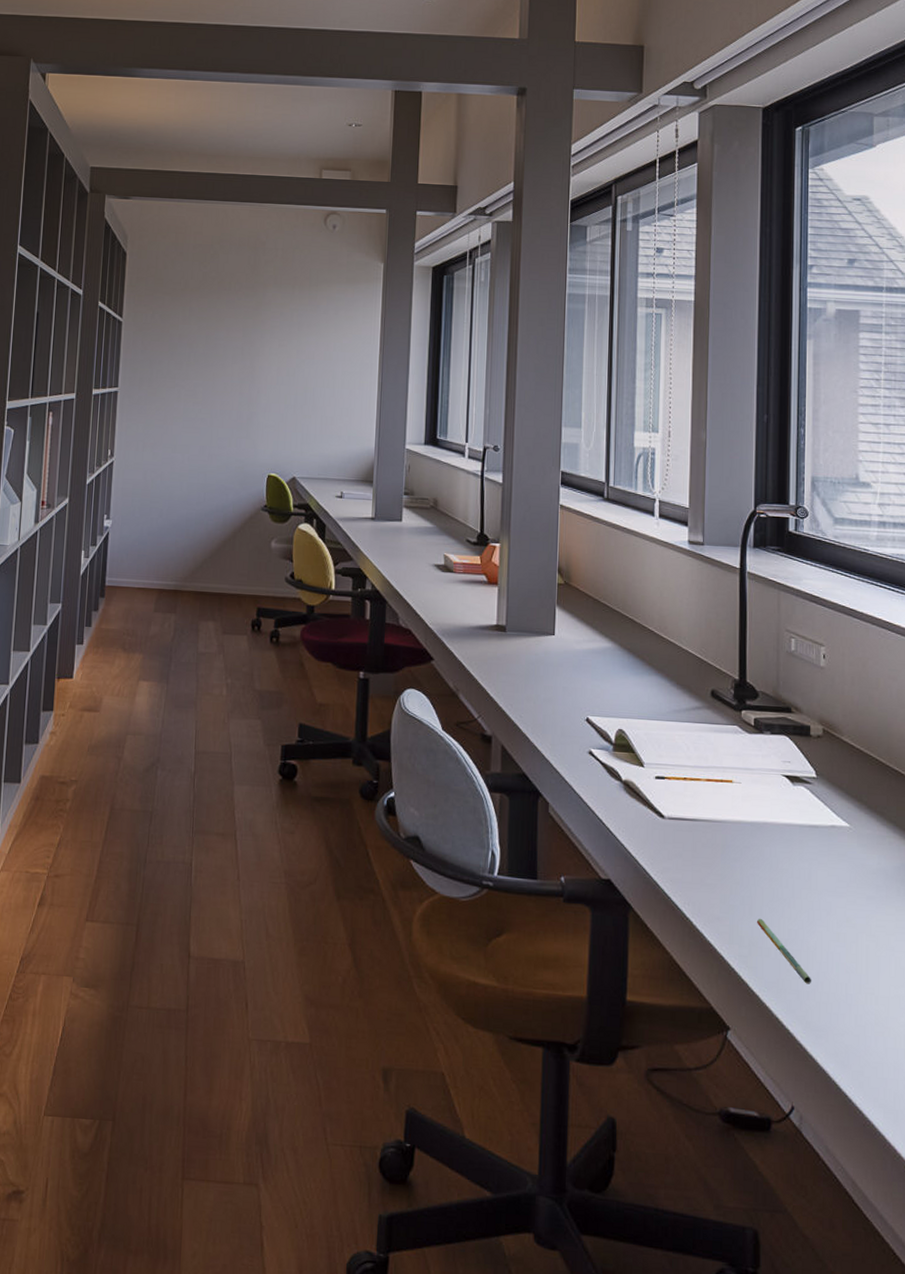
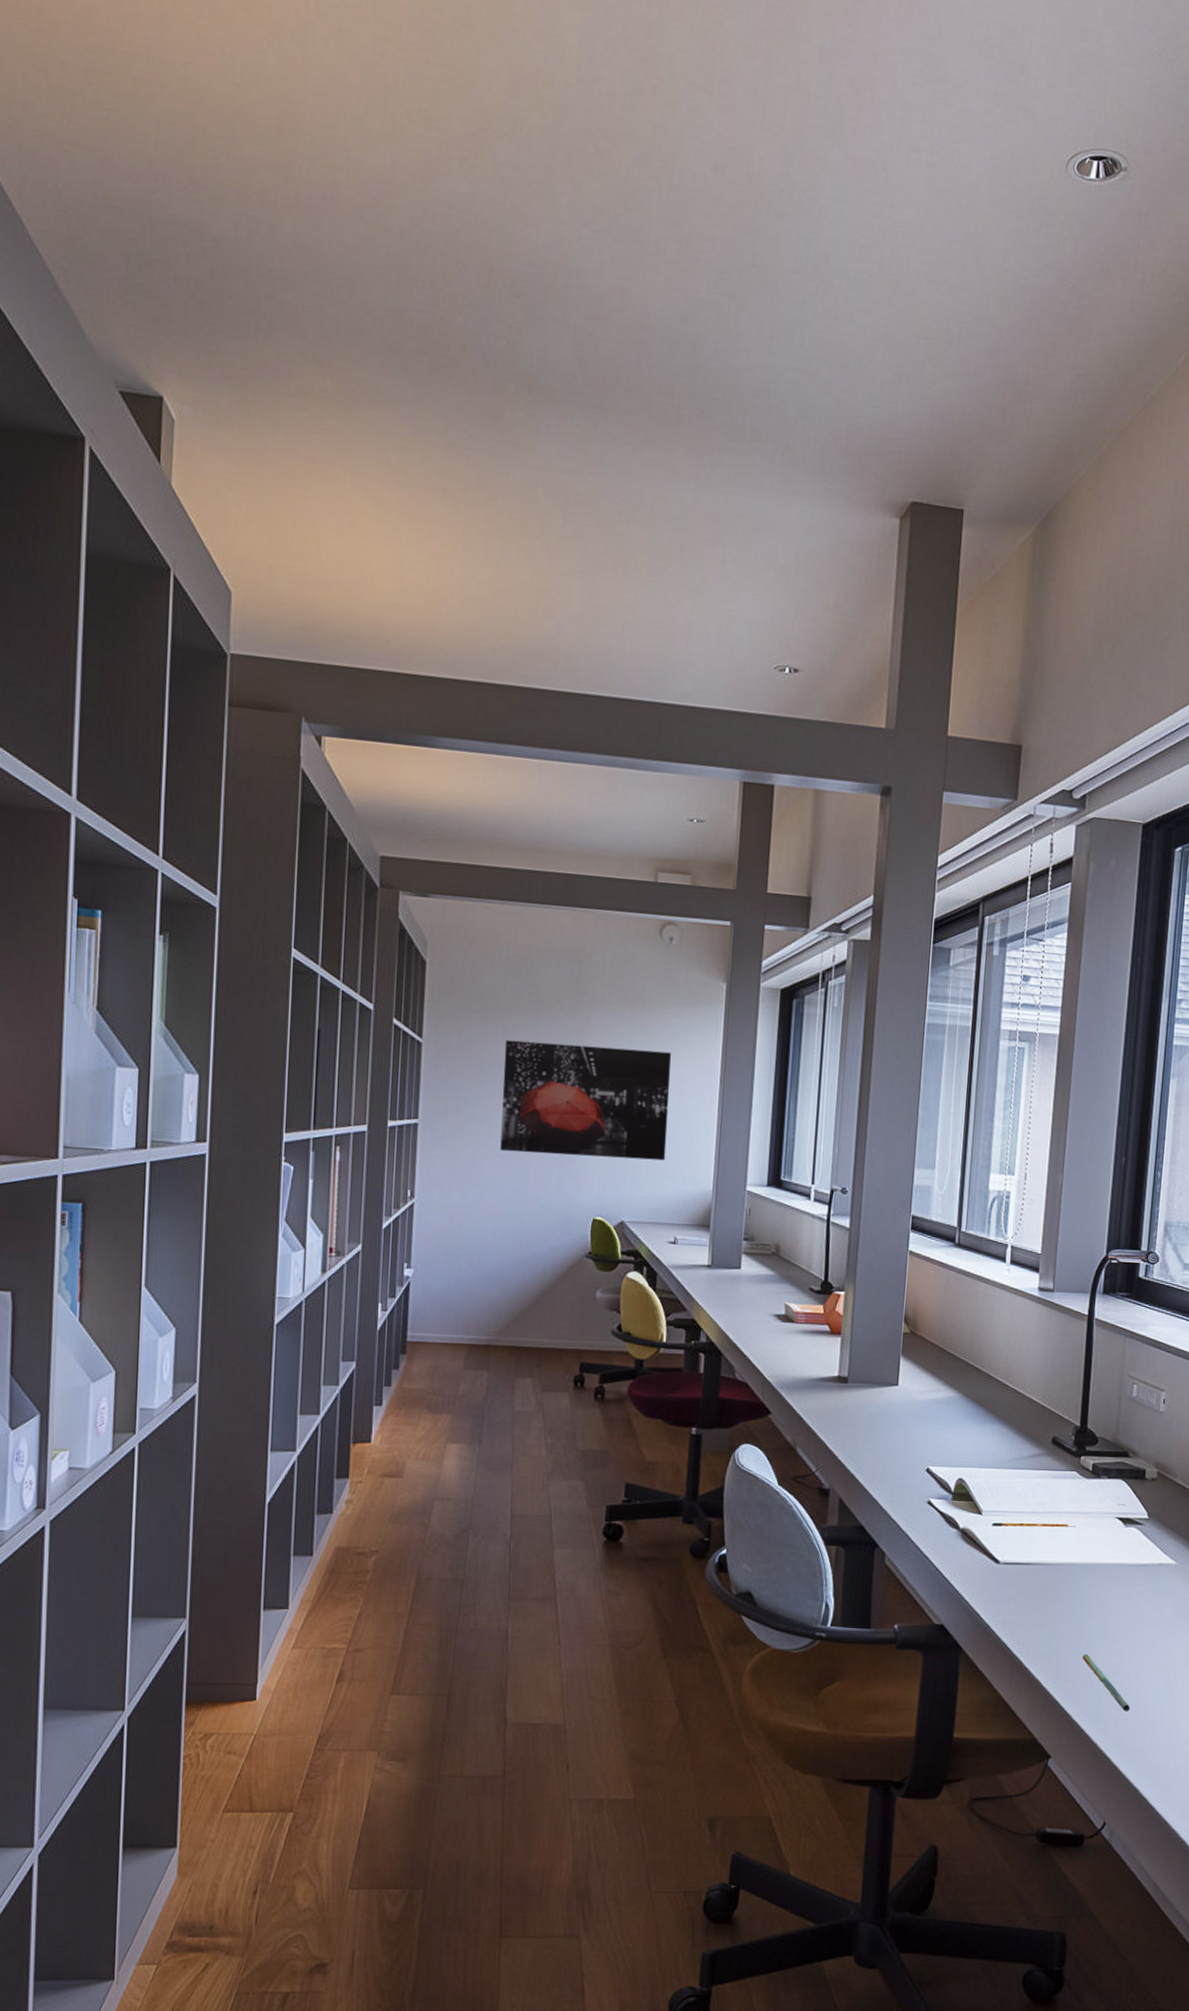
wall art: none [187,317,336,422] -> present [500,1040,672,1161]

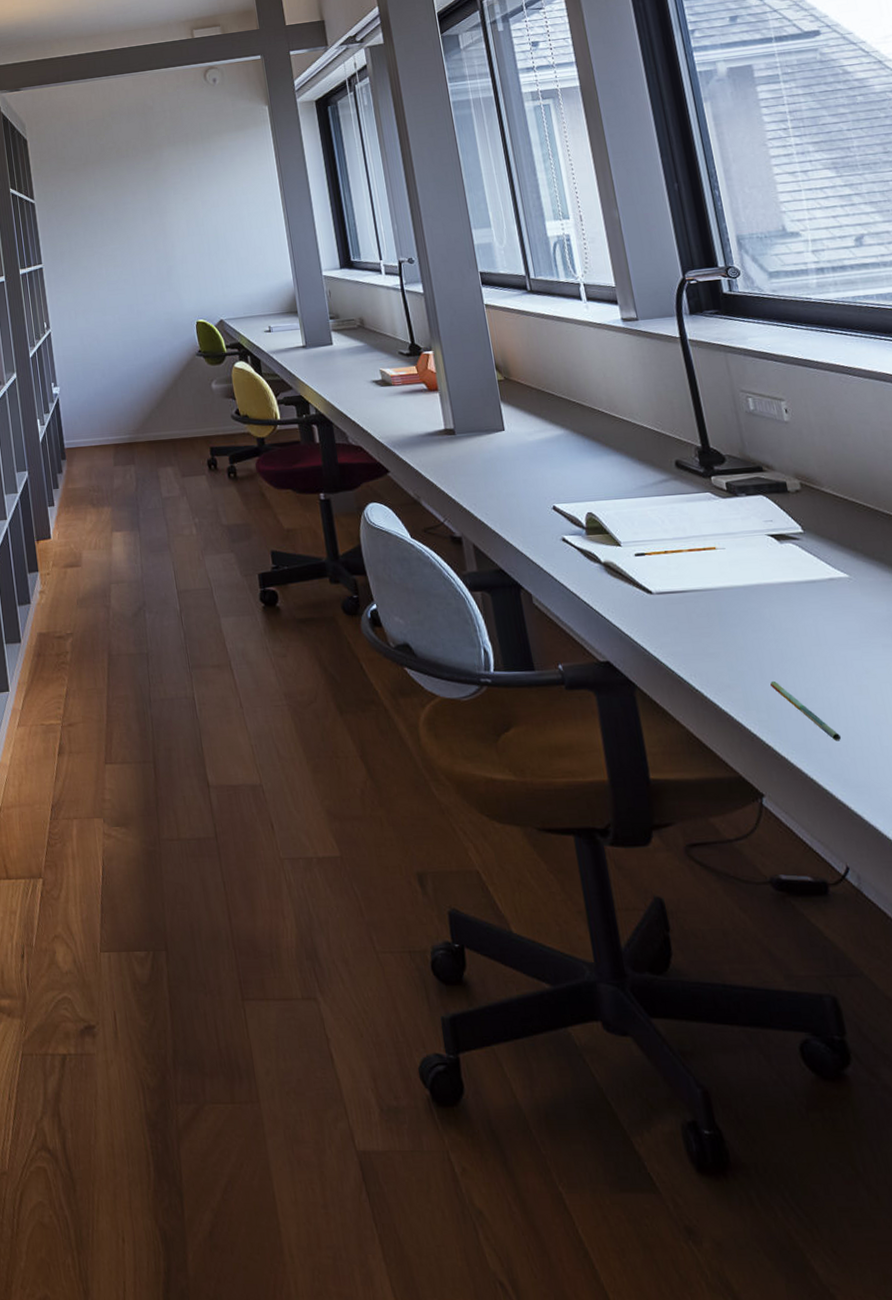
wall art: present [500,1040,672,1161] -> none [98,172,247,278]

